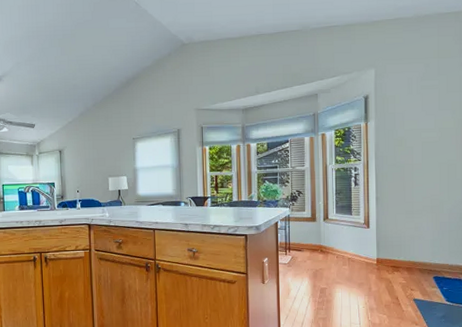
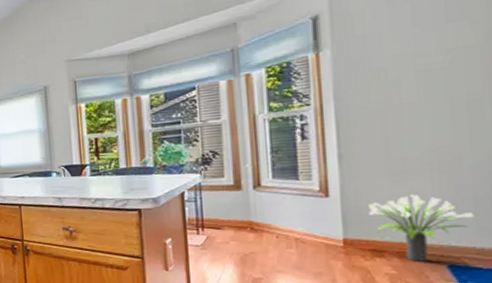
potted plant: none [392,227,448,274] -> present [368,193,474,262]

